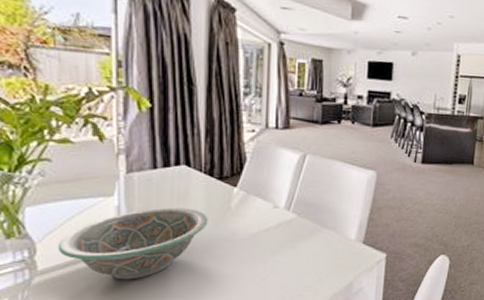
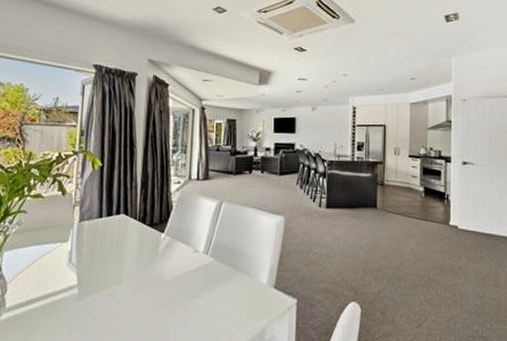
decorative bowl: present [57,207,208,280] -> none [22,252,140,319]

